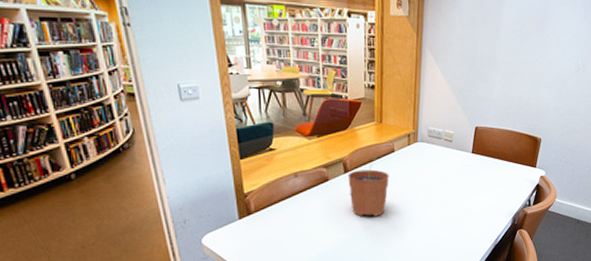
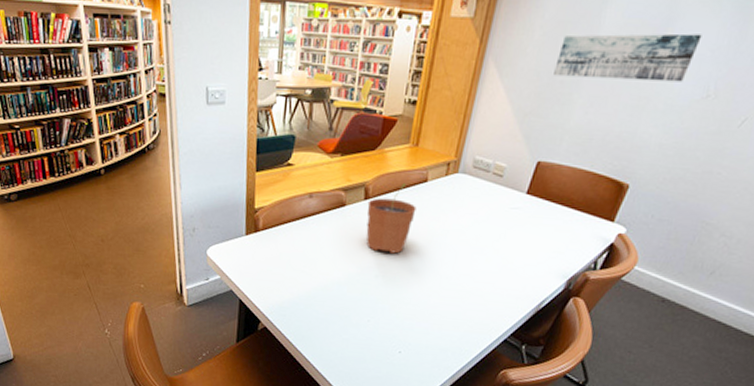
wall art: none [475,25,568,60] -> present [554,33,702,82]

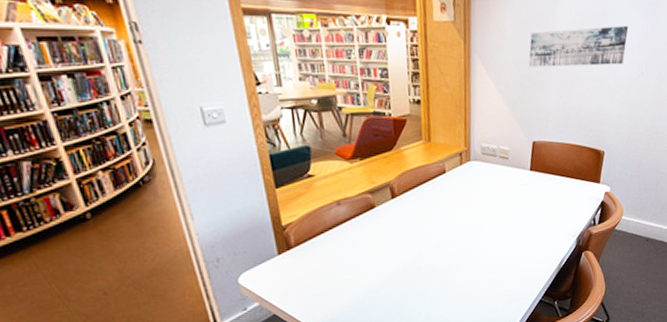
plant pot: present [366,182,416,254] -> none [395,177,442,245]

